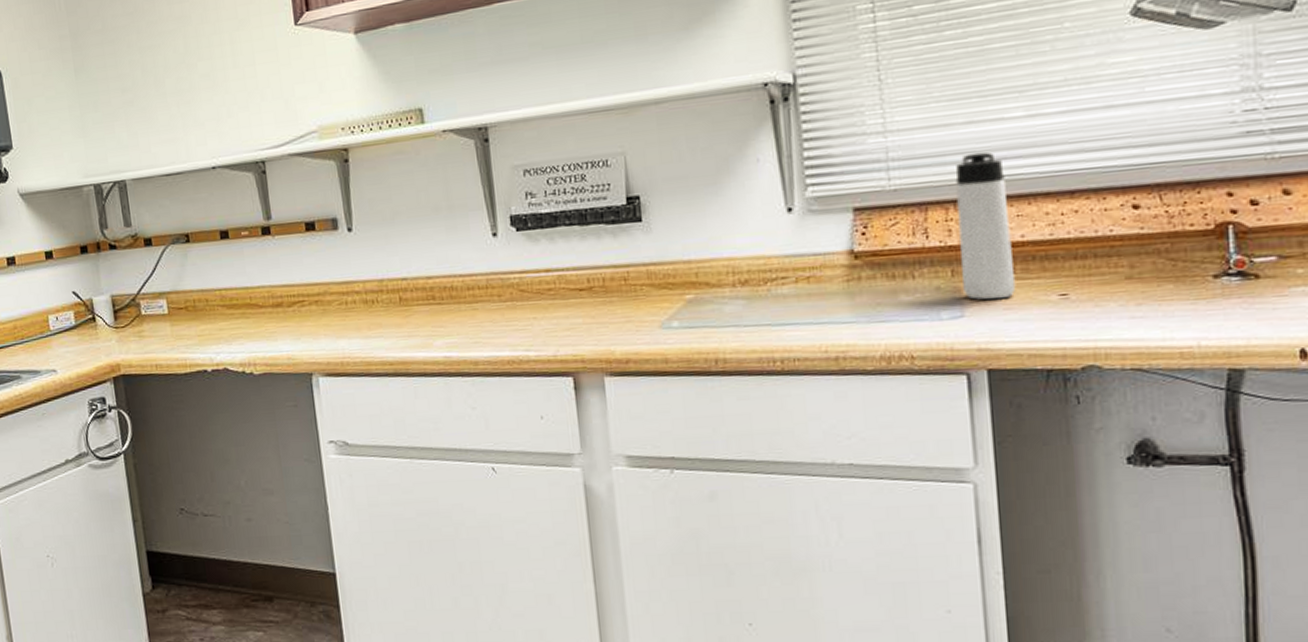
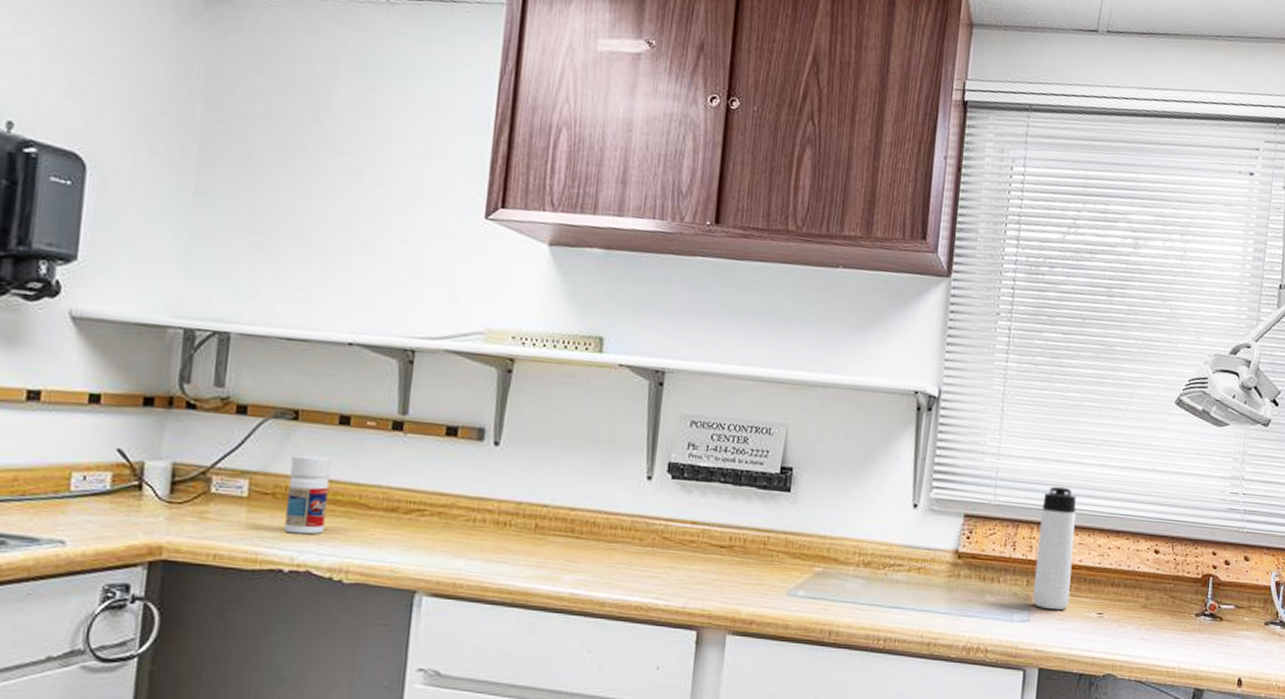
pill bottle: none [192,269,230,339] -> present [284,454,332,535]

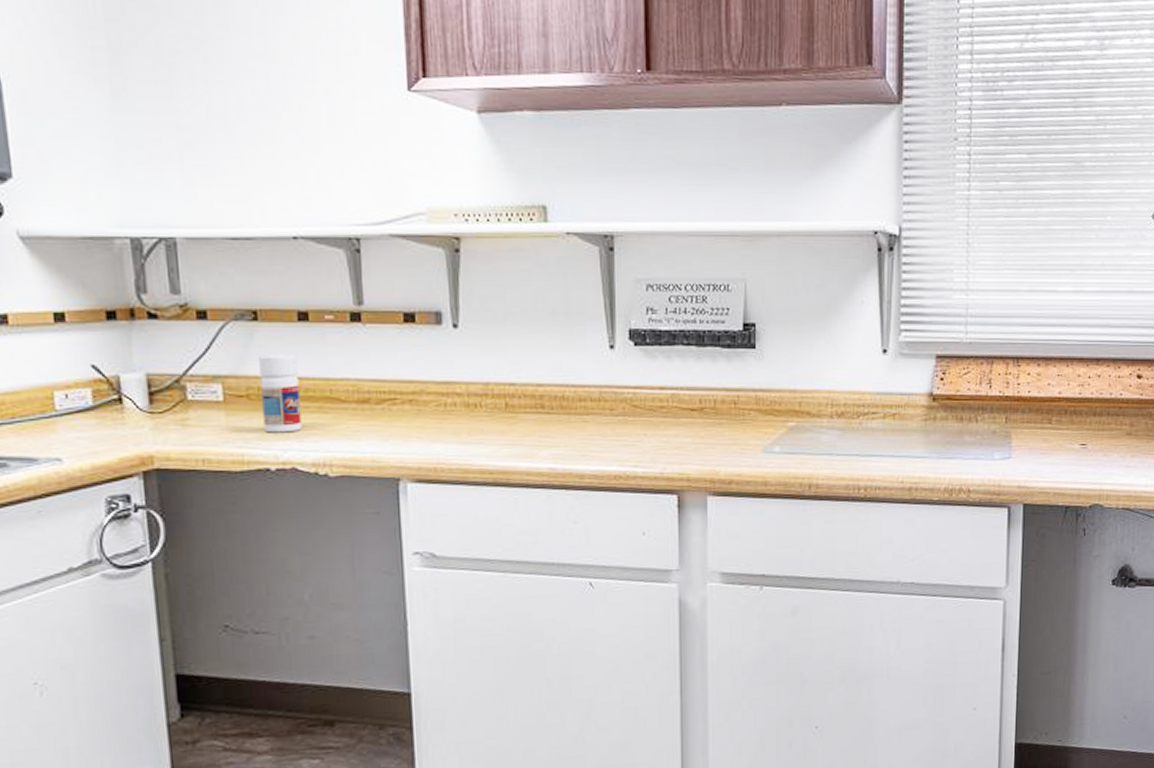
thermos bottle: present [1033,486,1076,610] -> none [1013,318,1052,445]

